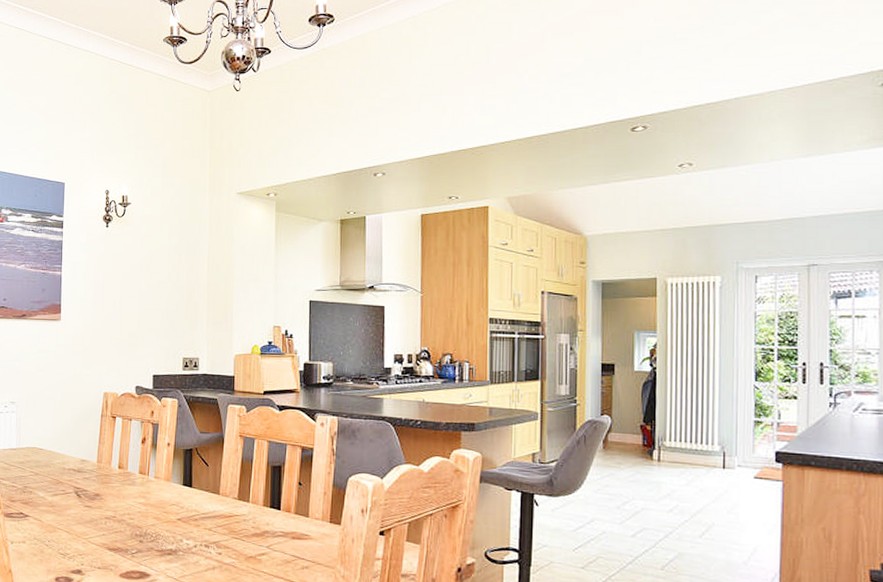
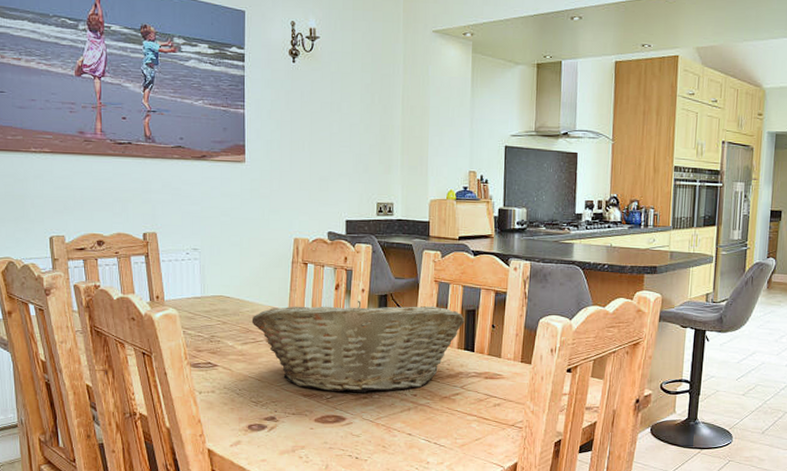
fruit basket: none [62,454,271,550] -> present [251,300,465,394]

